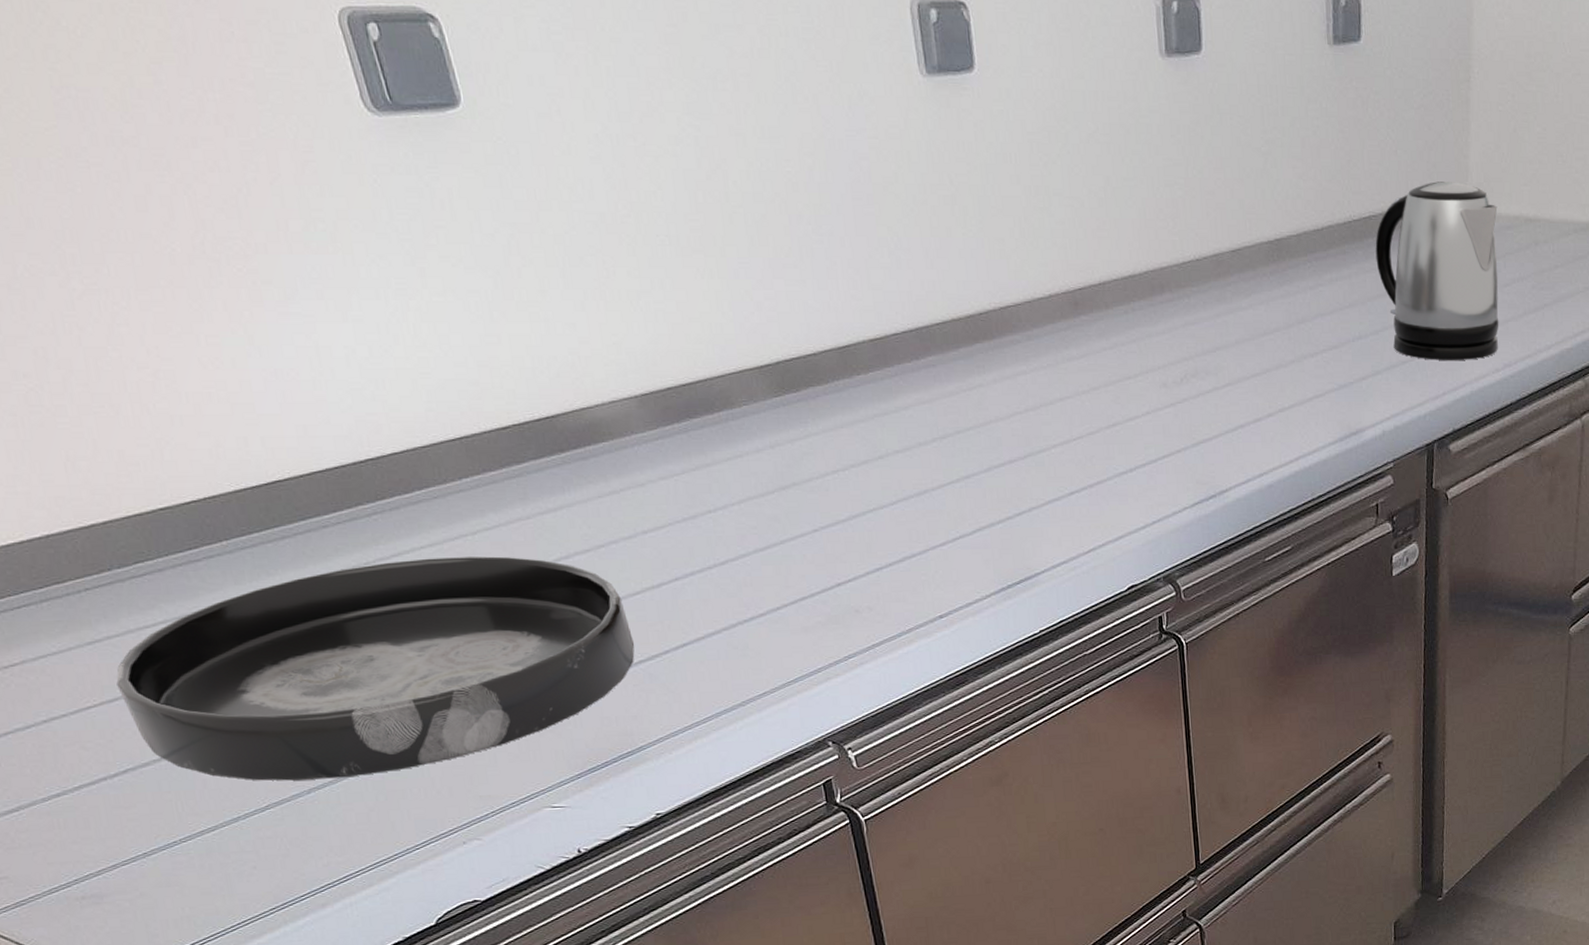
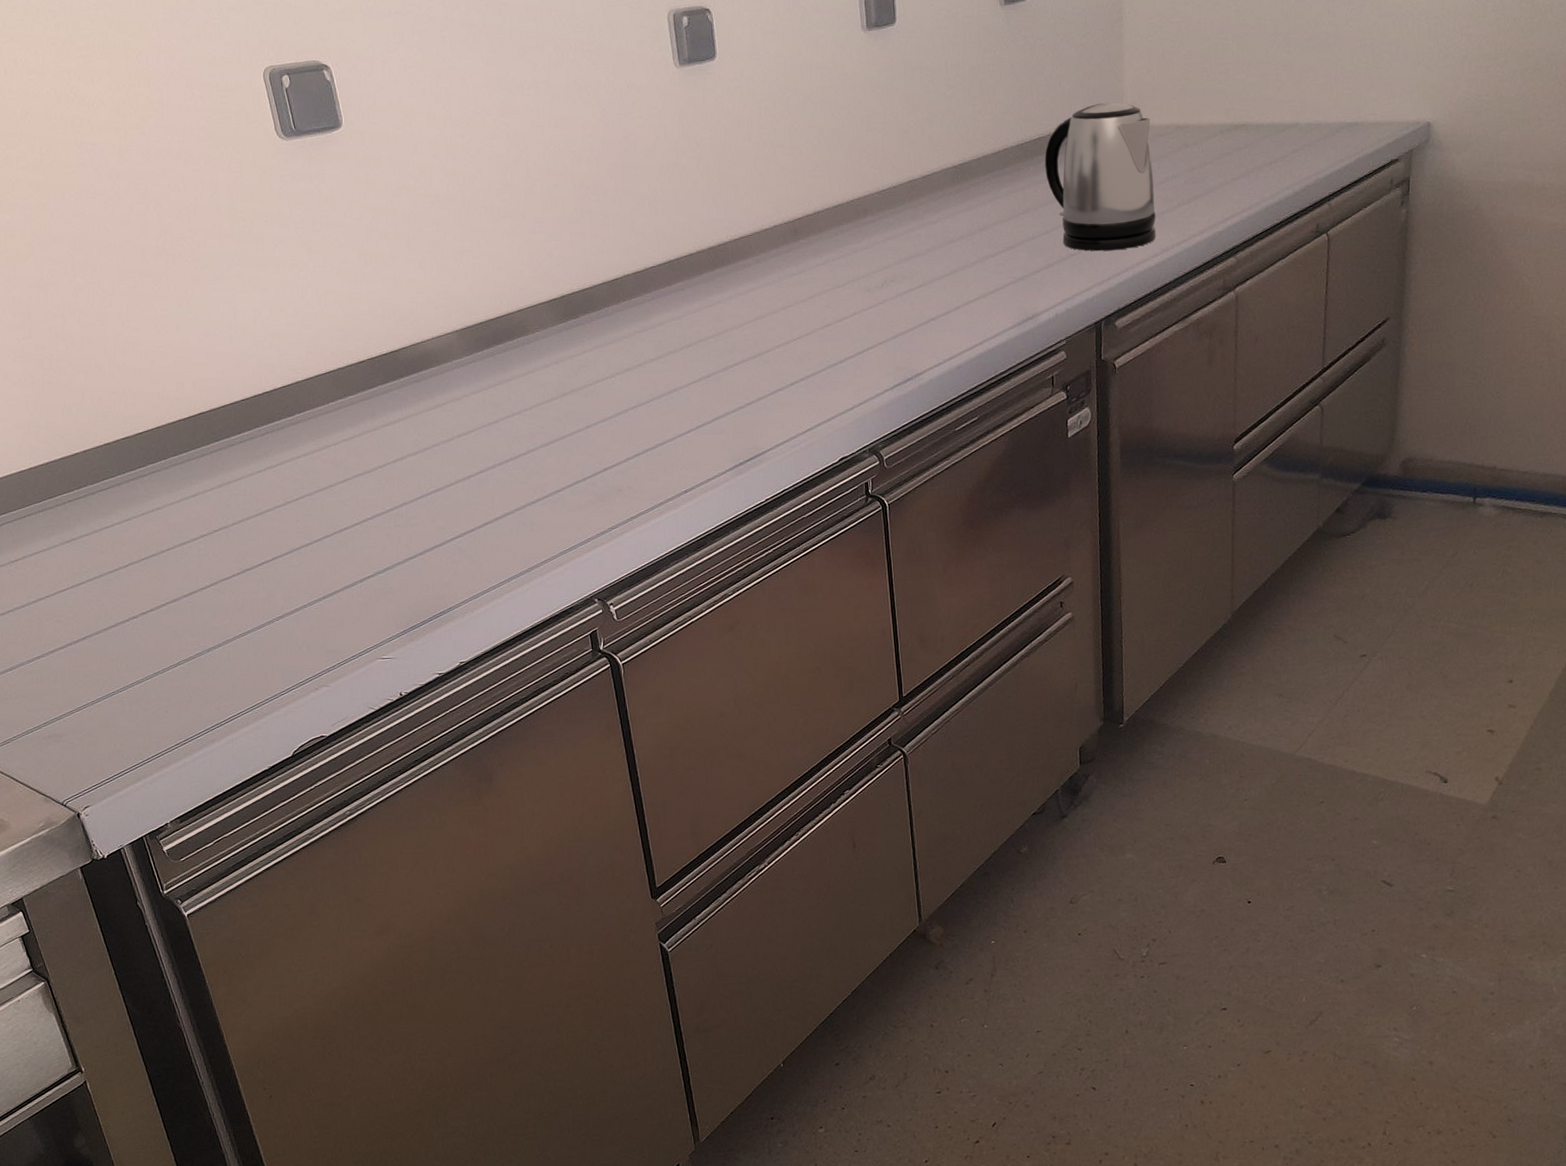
tray: present [116,556,635,781] -> none [84,460,449,643]

